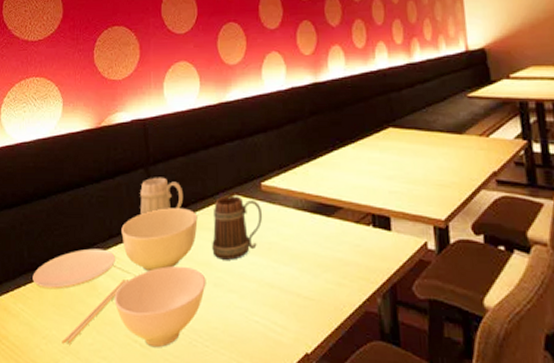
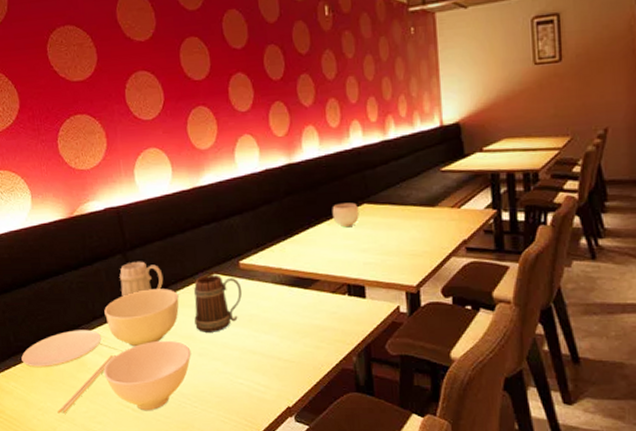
cup: none [357,126,385,152] -> present [332,202,359,228]

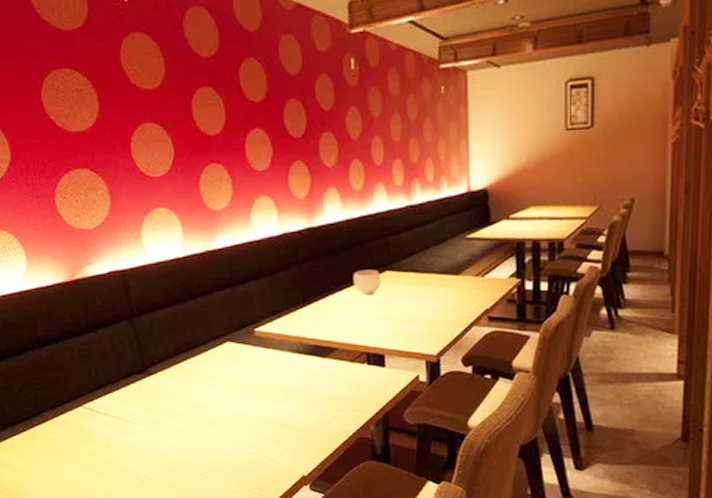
plate: present [21,329,101,368] -> none [18,399,106,439]
chopsticks: present [57,355,116,414] -> none [59,426,122,486]
bowl: present [103,340,192,411] -> none [108,410,203,482]
bowl: present [104,289,179,347] -> none [109,357,190,417]
beer mug: present [120,261,164,297] -> none [126,328,174,365]
beer mug: present [193,274,243,332] -> none [205,342,258,402]

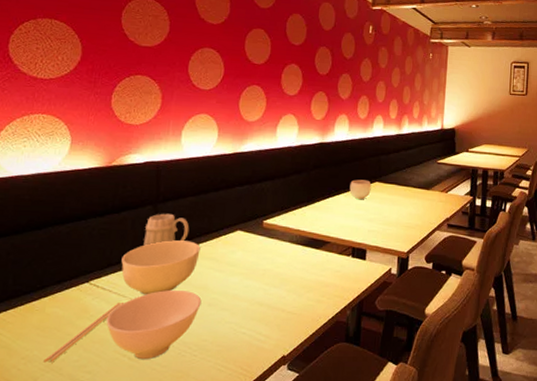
chopsticks: none [59,426,122,486] -> present [43,303,123,363]
bowl: none [108,410,203,482] -> present [106,289,202,360]
bowl: none [109,357,190,417] -> present [121,240,201,295]
beer mug: none [126,328,174,365] -> present [144,213,190,246]

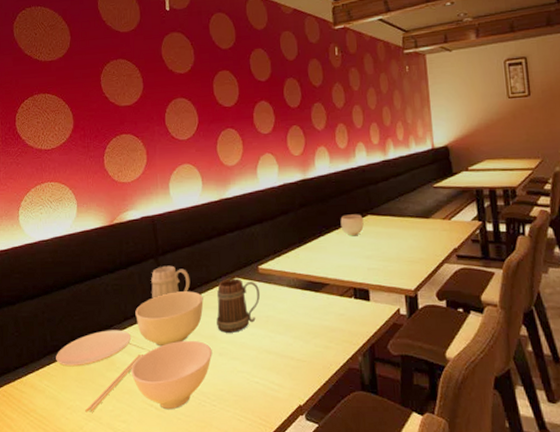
plate: none [16,276,112,314] -> present [56,330,131,367]
beer mug: none [210,231,261,284] -> present [216,278,261,333]

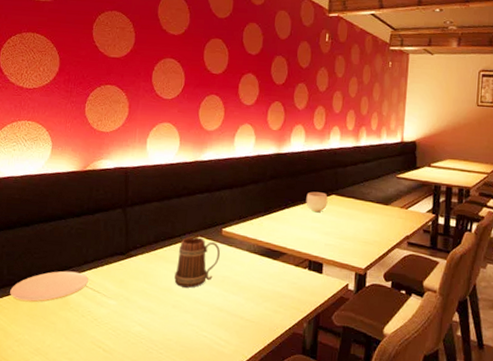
chopsticks: present [85,355,143,412] -> none [33,298,98,347]
bowl: present [131,340,212,410] -> none [83,289,167,353]
bowl: present [135,291,204,347] -> none [96,242,165,293]
beer mug: present [151,265,191,299] -> none [115,216,155,247]

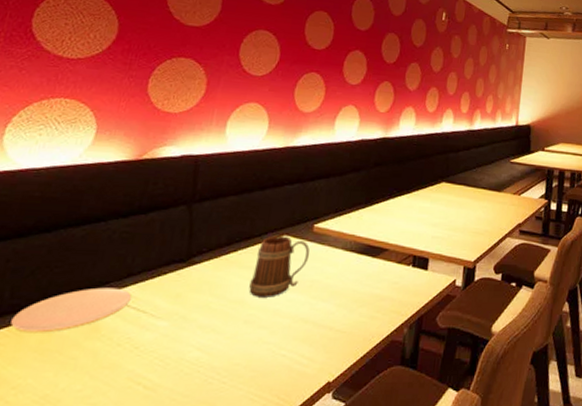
cup: present [306,191,328,213] -> none [413,179,438,202]

